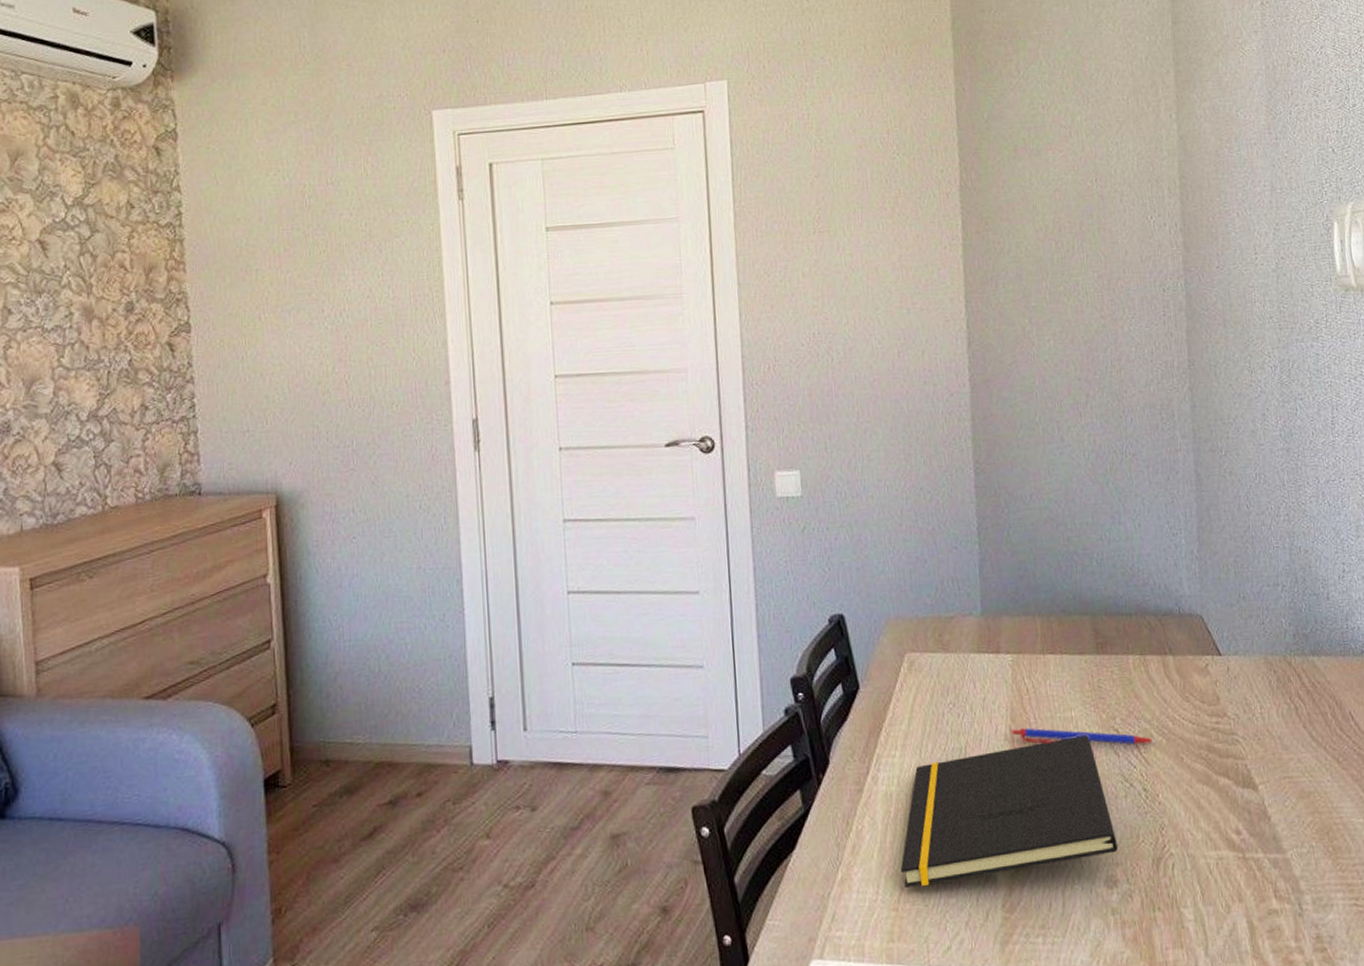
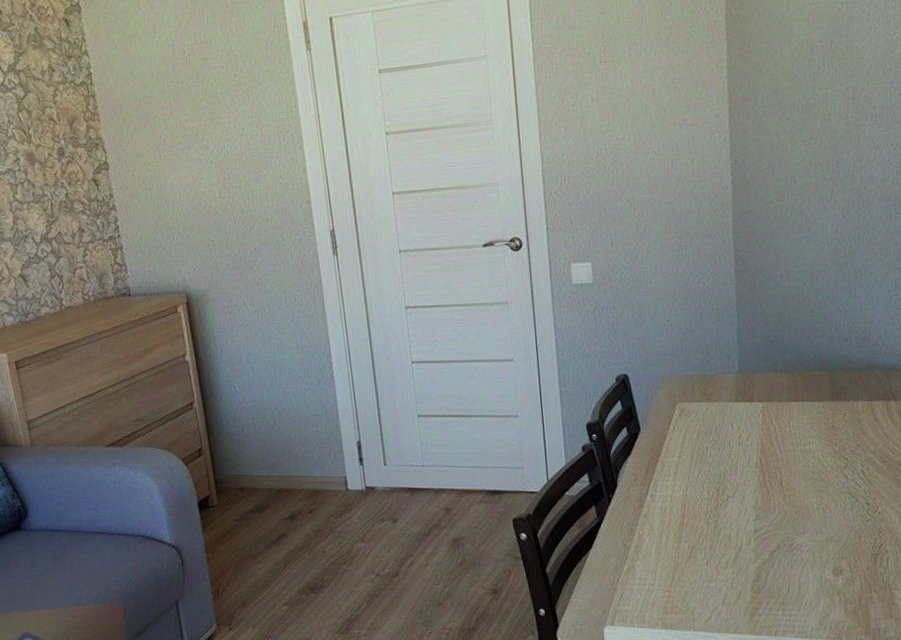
notepad: present [900,734,1118,888] -> none [672,462,844,575]
pen: present [1012,728,1156,745] -> none [762,458,878,470]

